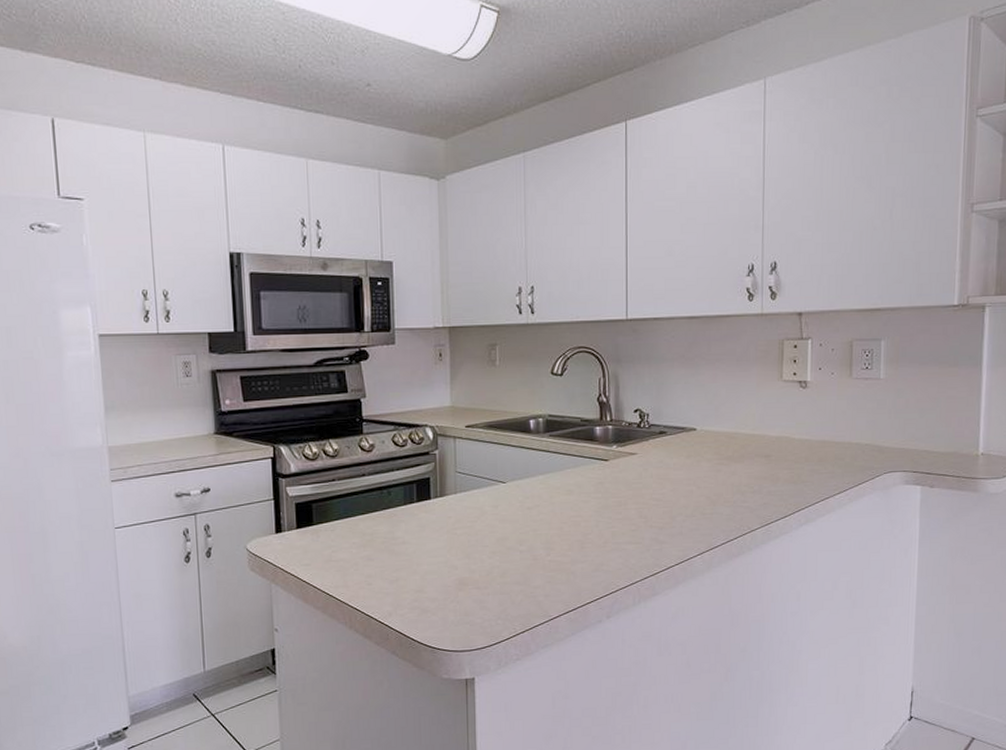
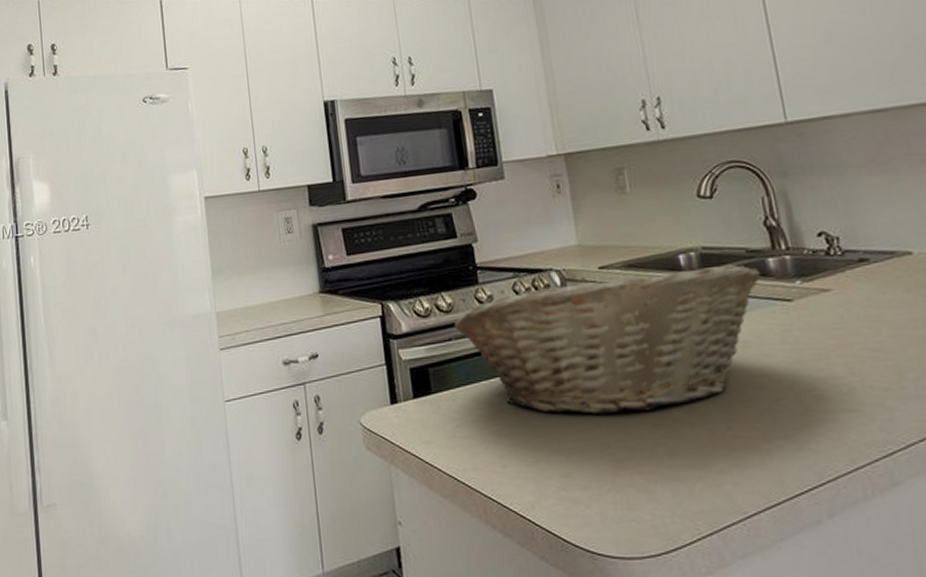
fruit basket: none [339,430,588,544] -> present [454,264,760,415]

